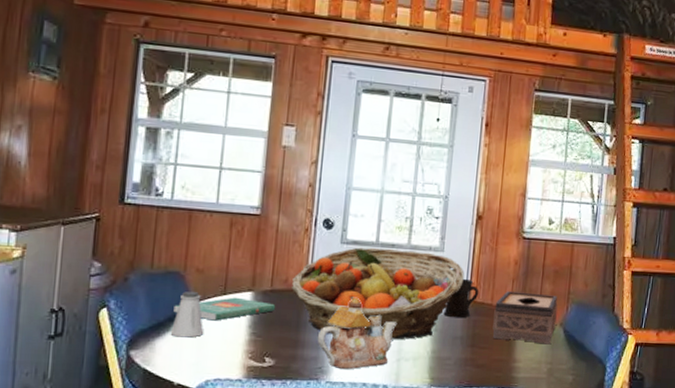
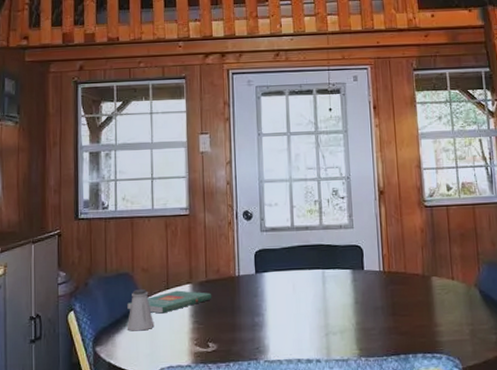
fruit basket: present [290,247,464,340] -> none [222,230,376,316]
teapot: present [317,298,396,370] -> none [251,280,320,348]
mug: present [443,278,480,318] -> none [362,251,392,290]
tissue box: present [492,291,558,345] -> none [408,257,471,307]

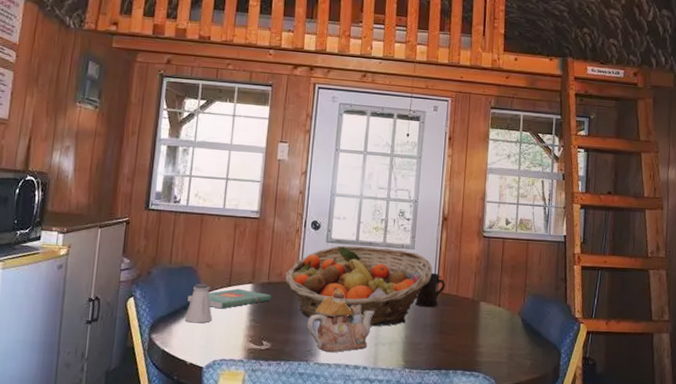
fruit basket: none [222,230,376,316] -> present [284,245,433,327]
teapot: none [251,280,320,348] -> present [306,290,374,353]
mug: none [362,251,392,290] -> present [415,272,446,308]

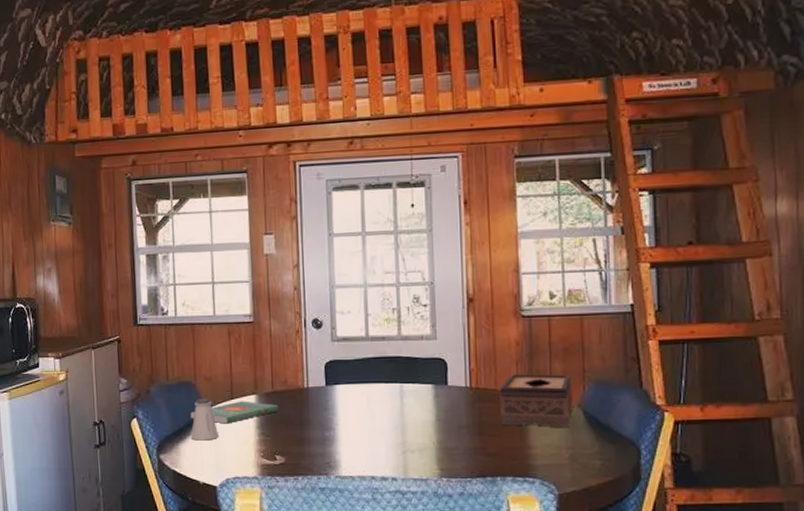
fruit basket: present [284,245,433,327] -> none [290,341,462,433]
teapot: present [306,290,374,353] -> none [321,394,397,464]
mug: present [415,272,446,308] -> none [445,365,481,407]
tissue box: none [458,284,516,332] -> present [499,374,573,428]

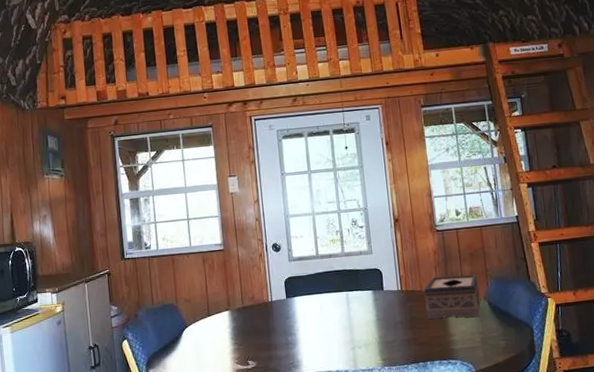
saltshaker: present [190,399,219,441] -> none [175,317,200,355]
book: present [190,401,279,424] -> none [174,316,249,338]

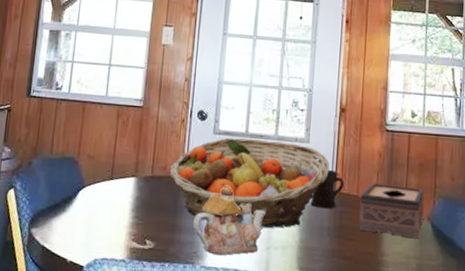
fruit basket: none [257,256,394,334] -> present [169,137,330,229]
teapot: none [285,303,346,362] -> present [192,186,265,256]
mug: none [382,272,409,307] -> present [310,169,345,209]

